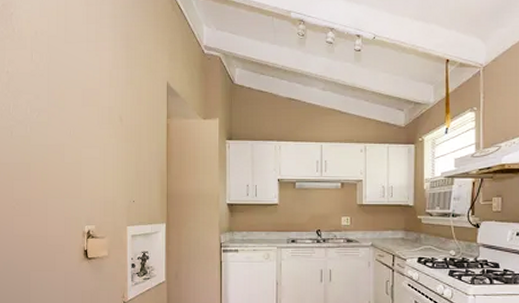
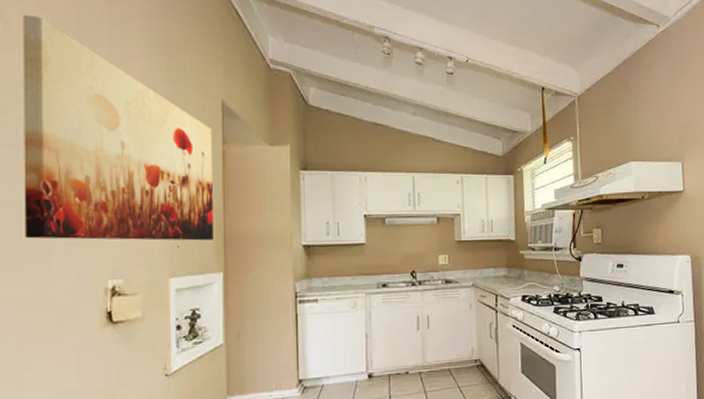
wall art: none [30,20,159,197] -> present [22,14,213,241]

